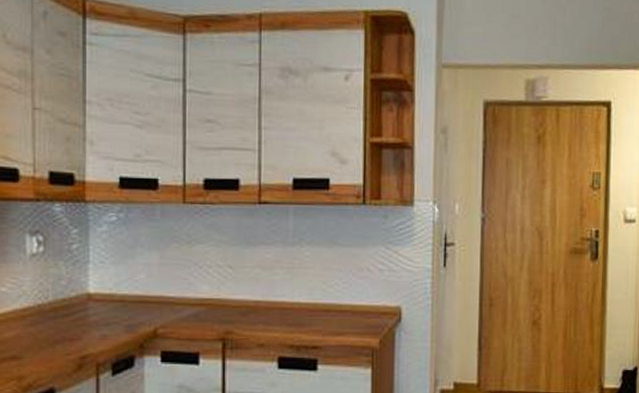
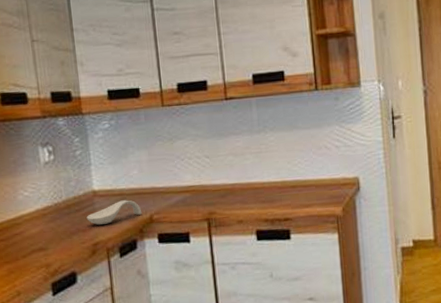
spoon rest: none [76,308,145,334] -> present [86,200,142,225]

